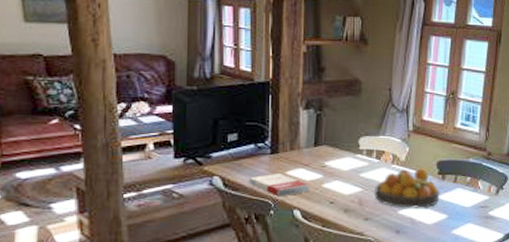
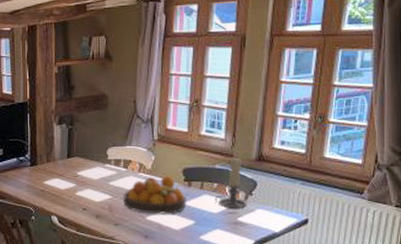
book: present [248,174,309,197] -> none [12,184,64,204]
candle holder: none [468,151,498,204] -> present [215,157,247,210]

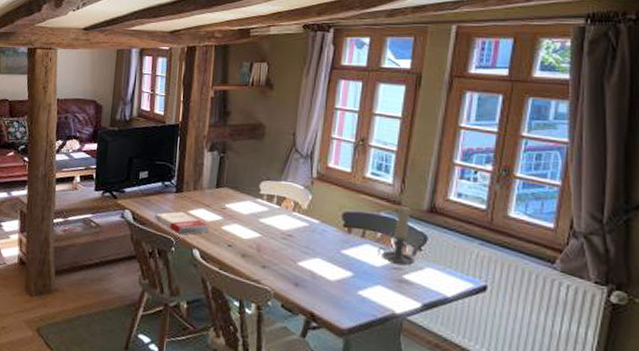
book: none [12,184,64,204] -> present [154,211,209,235]
fruit bowl: present [122,176,187,214] -> none [272,218,345,262]

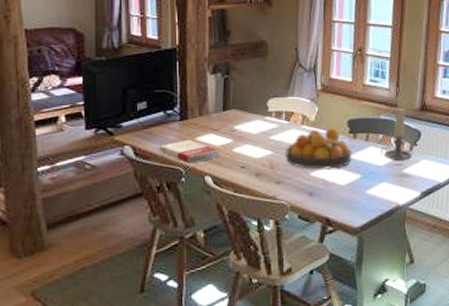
fruit bowl: none [272,218,345,262] -> present [284,127,352,170]

